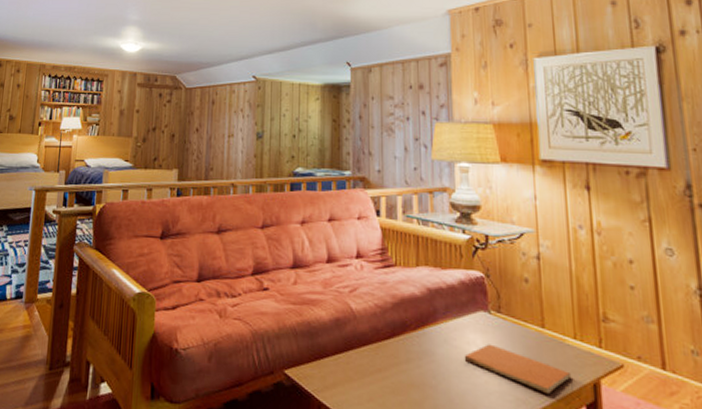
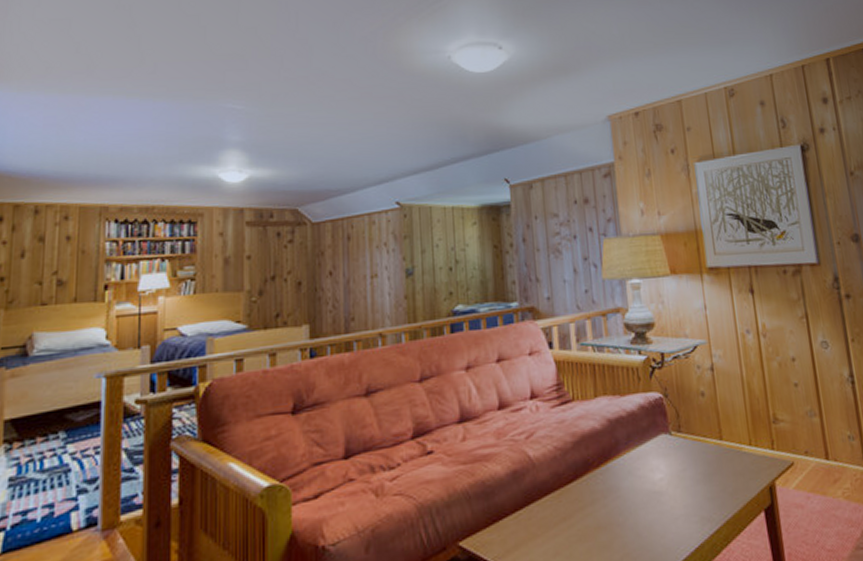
book: present [464,344,572,395] -> none [649,466,750,507]

